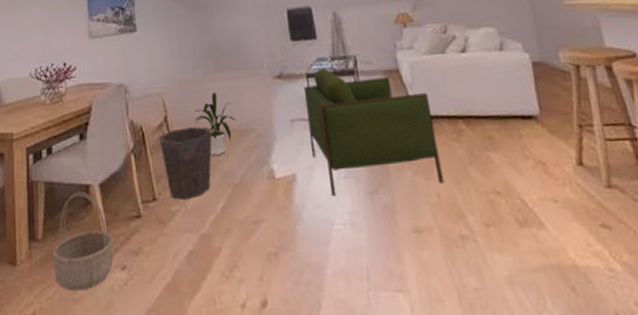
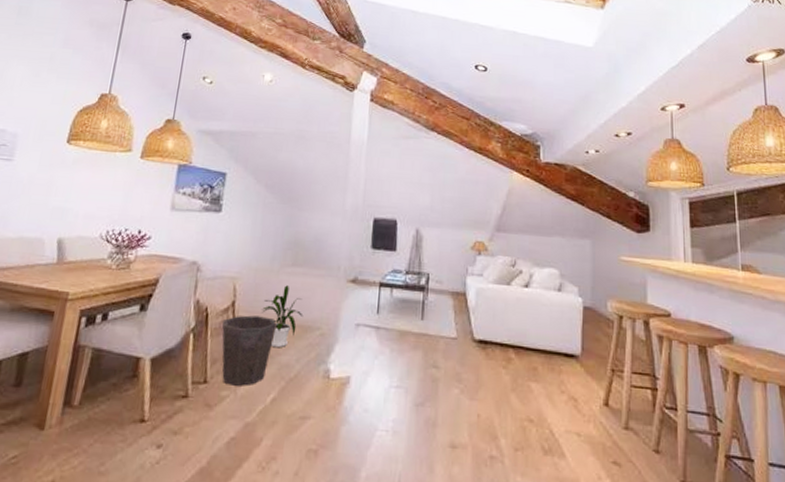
basket: present [51,191,114,291] -> none [83,362,155,464]
armchair: present [303,68,444,195] -> none [369,279,488,406]

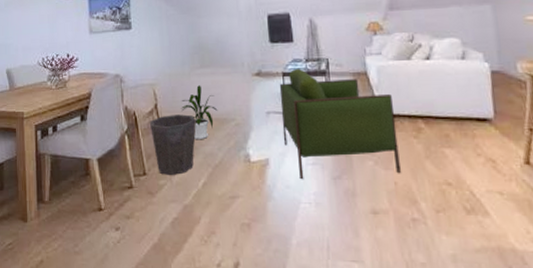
armchair: none [369,279,488,406] -> present [279,68,401,179]

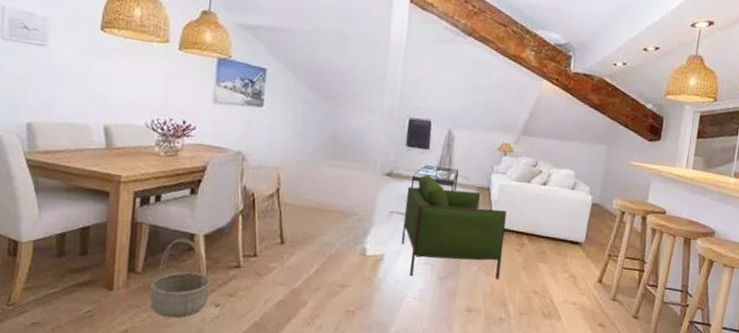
basket: none [56,164,110,245] -> present [149,237,212,318]
waste bin: present [149,114,196,175] -> none [268,201,318,260]
house plant: present [180,85,218,140] -> none [303,176,343,230]

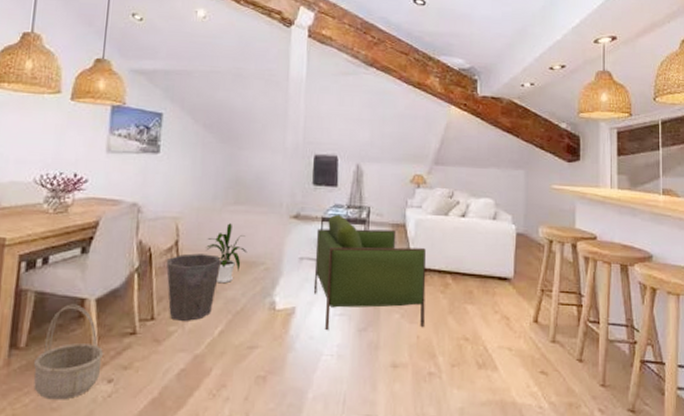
waste bin: none [268,201,318,260] -> present [166,253,221,321]
house plant: none [303,176,343,230] -> present [205,223,248,284]

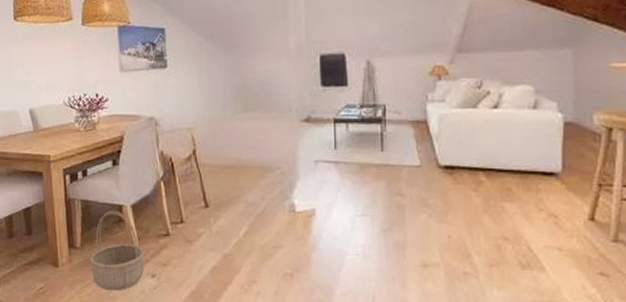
waste bin: present [166,253,221,321] -> none [187,161,238,223]
house plant: present [205,223,248,284] -> none [221,131,262,189]
armchair: present [313,214,426,330] -> none [330,114,455,230]

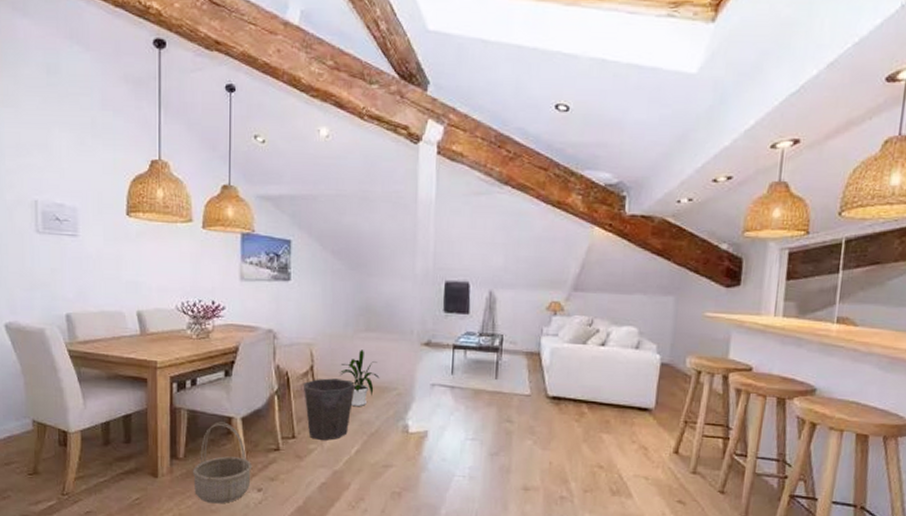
waste bin: none [187,161,238,223] -> present [303,378,355,440]
house plant: none [221,131,262,189] -> present [339,350,380,407]

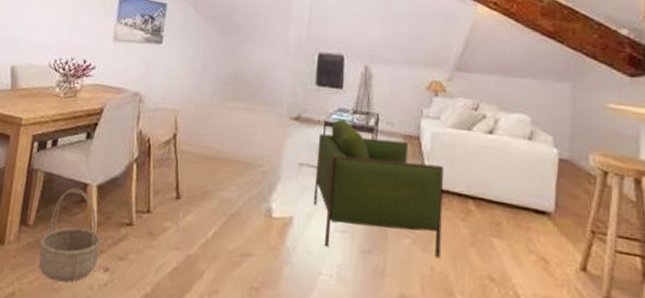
waste bin: present [303,378,355,440] -> none [163,148,218,219]
house plant: present [339,350,380,407] -> none [202,120,245,184]
armchair: none [445,341,561,455] -> present [313,119,444,259]

